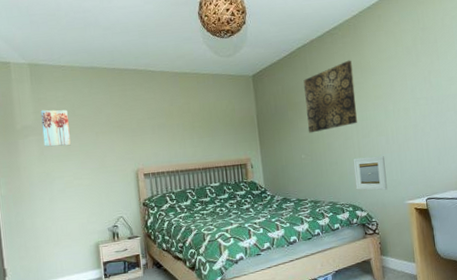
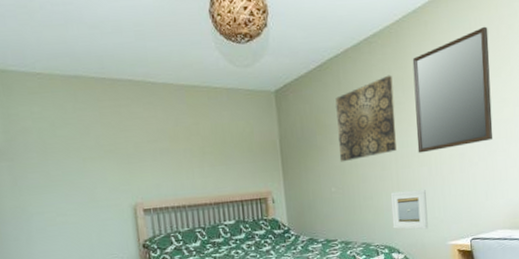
wall art: present [40,109,71,147] -> none [11,128,52,176]
home mirror: none [368,18,443,125] -> present [412,26,493,153]

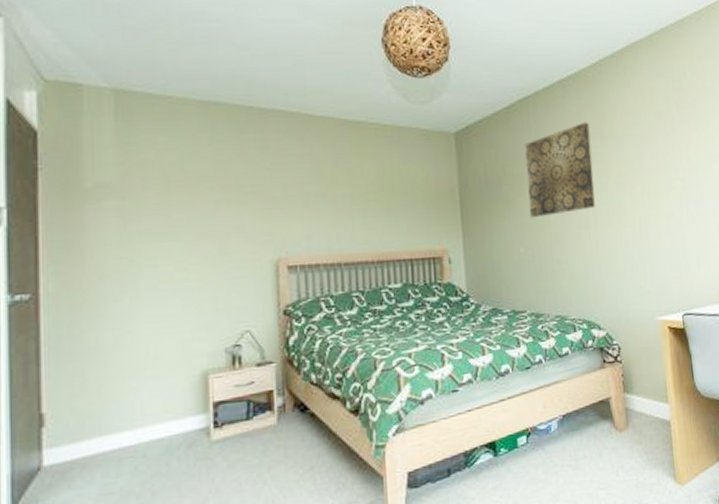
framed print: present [390,189,428,230] -> none [588,253,633,302]
home mirror: present [412,26,493,153] -> none [611,76,703,211]

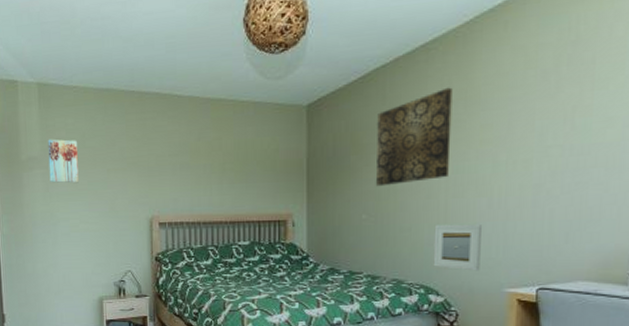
wall art: none [127,160,174,219] -> present [48,139,79,183]
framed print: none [588,253,633,302] -> present [433,223,481,271]

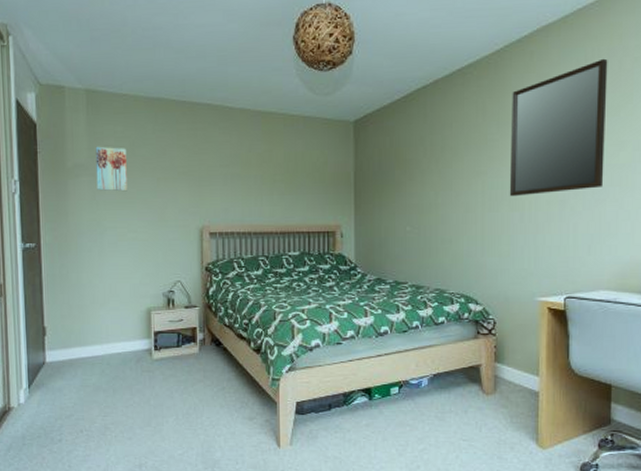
wall art: present [375,87,452,187] -> none [418,109,486,200]
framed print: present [433,223,481,271] -> none [472,236,515,281]
home mirror: none [476,25,596,181] -> present [509,58,608,197]

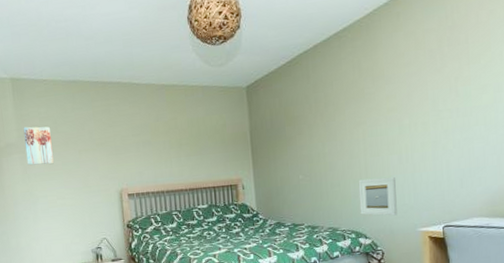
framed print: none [472,236,515,281] -> present [358,176,397,216]
home mirror: present [509,58,608,197] -> none [383,13,470,142]

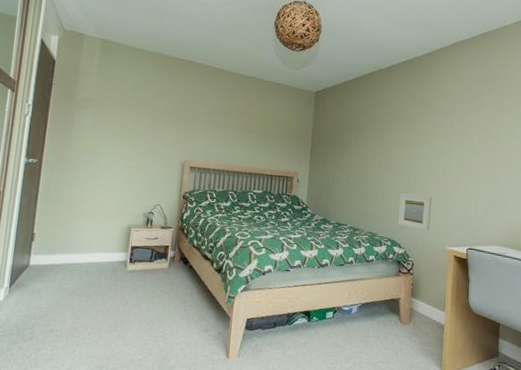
wall art: present [23,126,54,166] -> none [99,85,129,125]

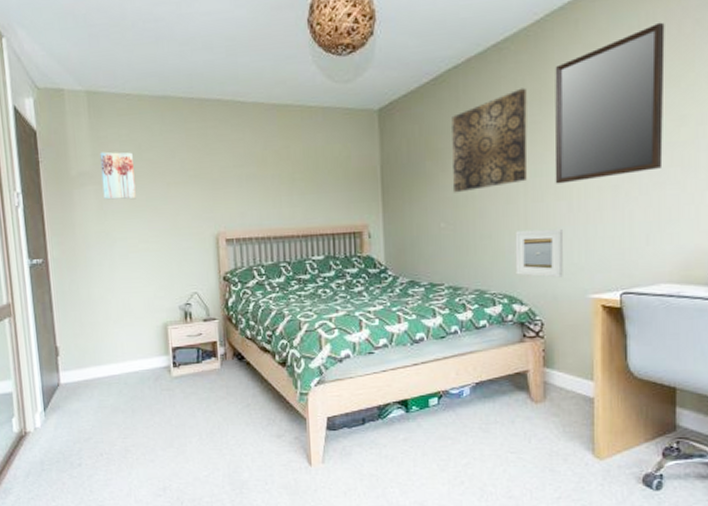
wall art: none [99,85,129,125] -> present [100,151,136,200]
wall art: none [360,95,416,160] -> present [451,88,528,193]
home mirror: none [429,70,504,166] -> present [554,22,665,184]

